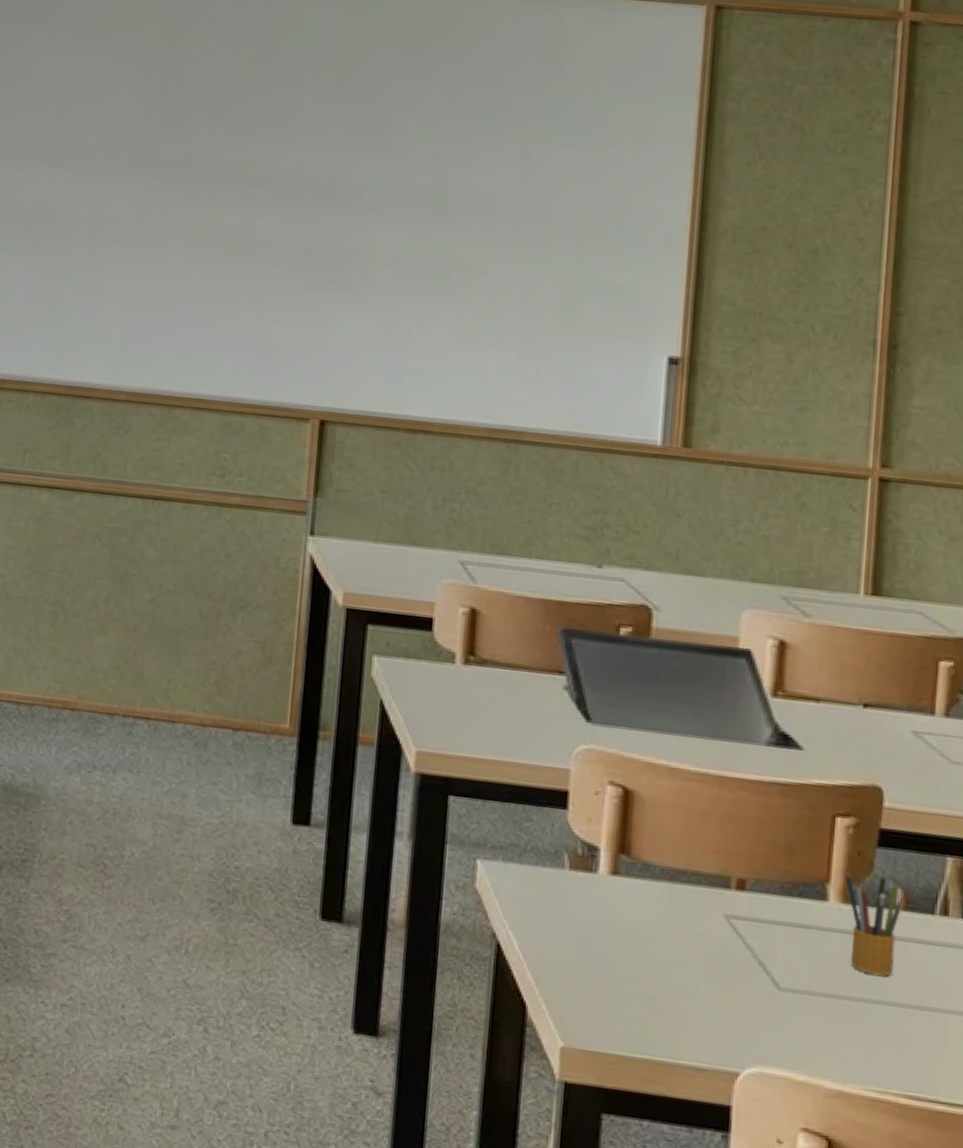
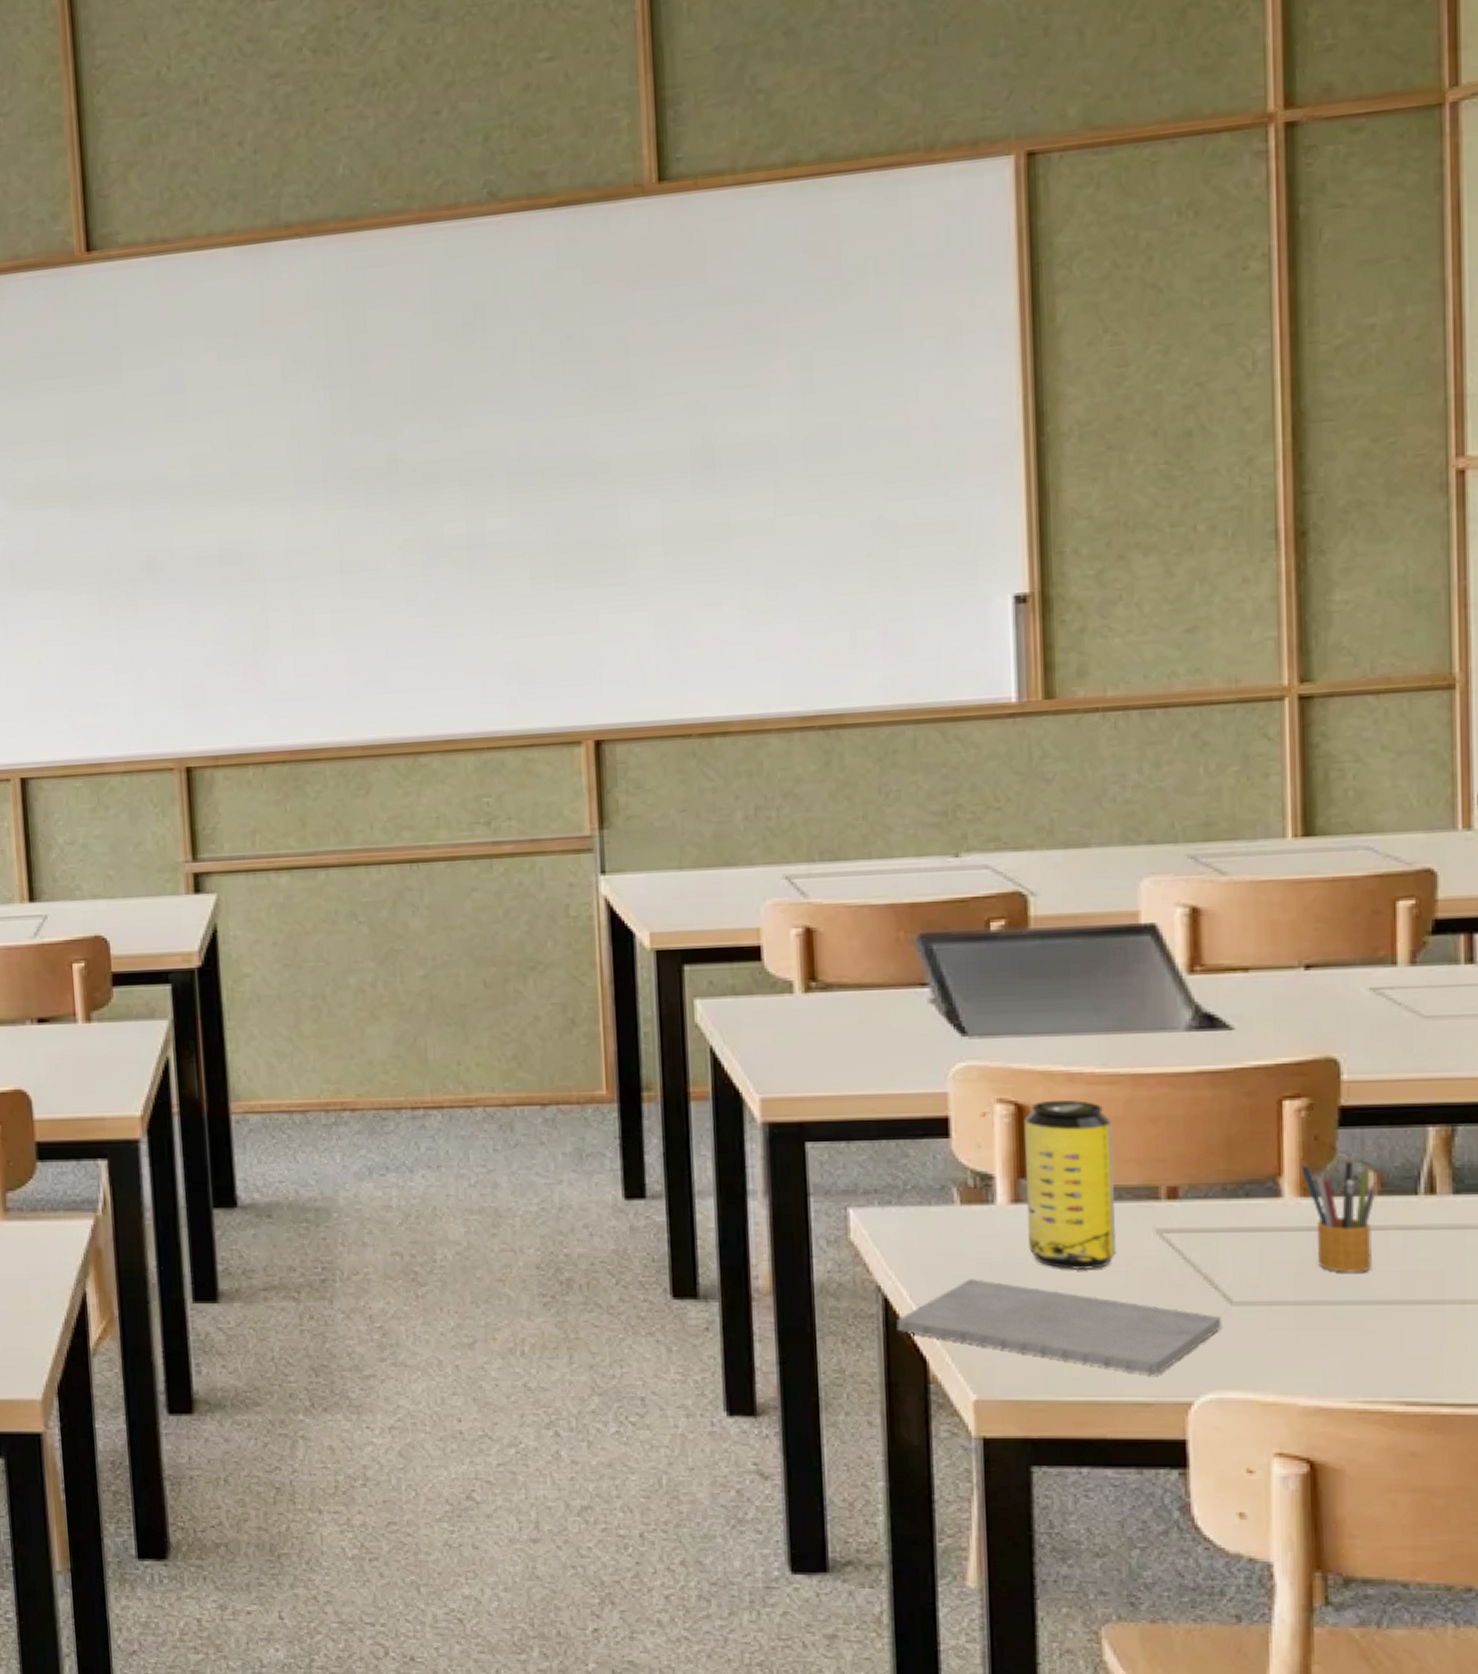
notepad: none [504,937,770,1045] -> present [896,1279,1222,1376]
beverage can: none [621,788,699,943] -> present [1025,1099,1116,1270]

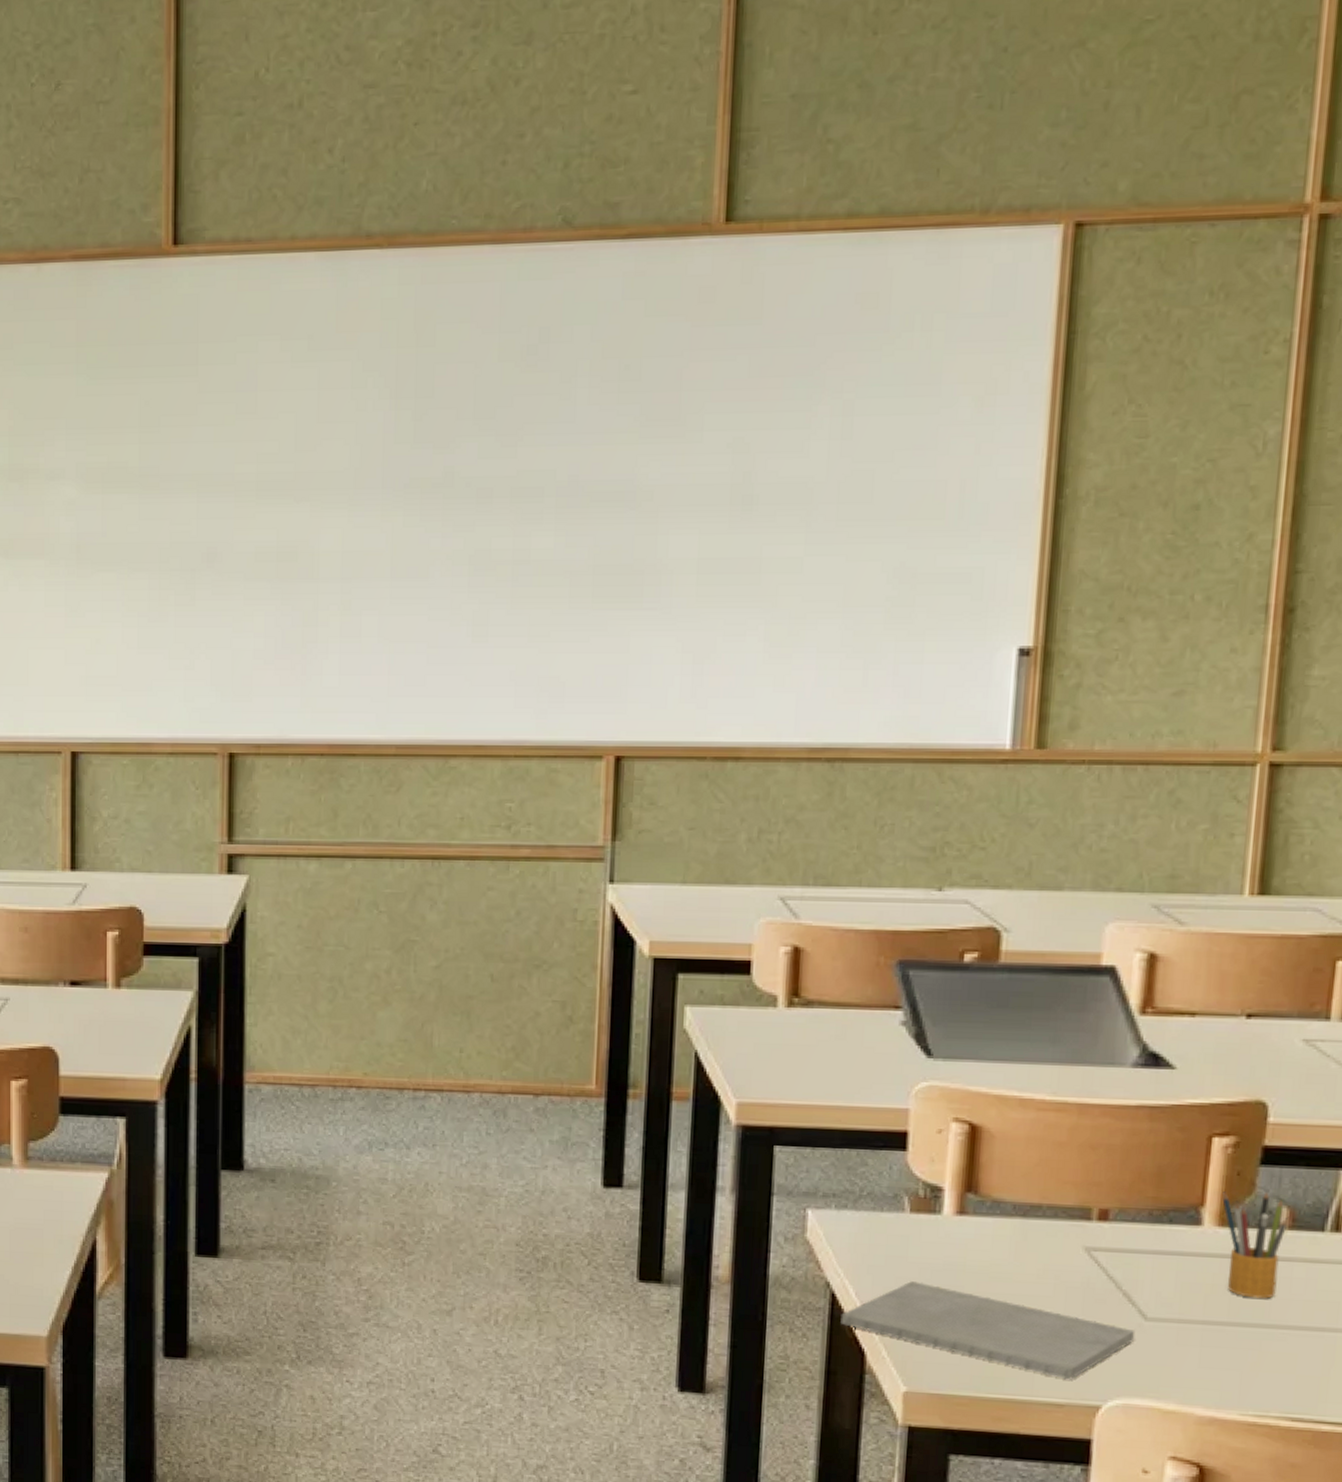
beverage can: present [1025,1099,1116,1270] -> none [968,1122,1056,1280]

